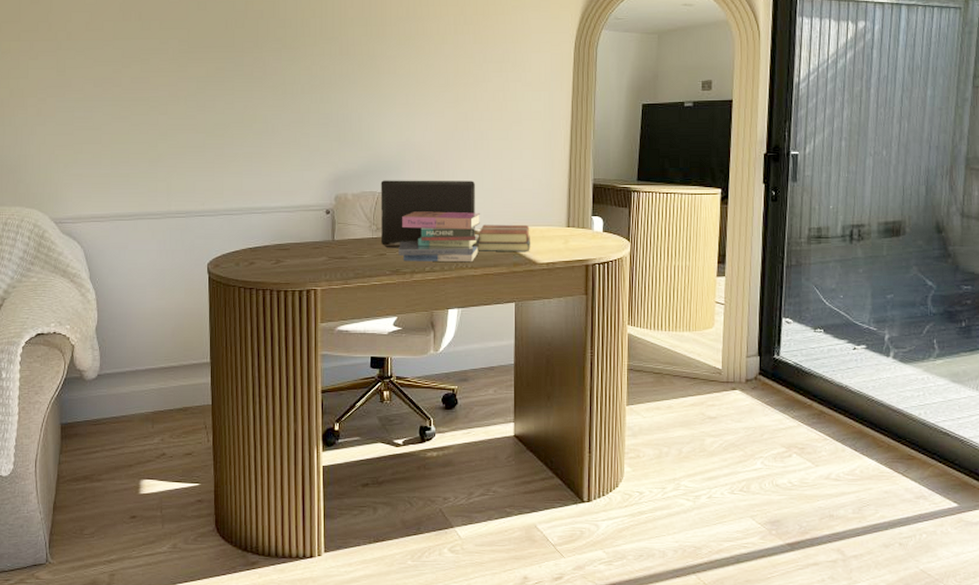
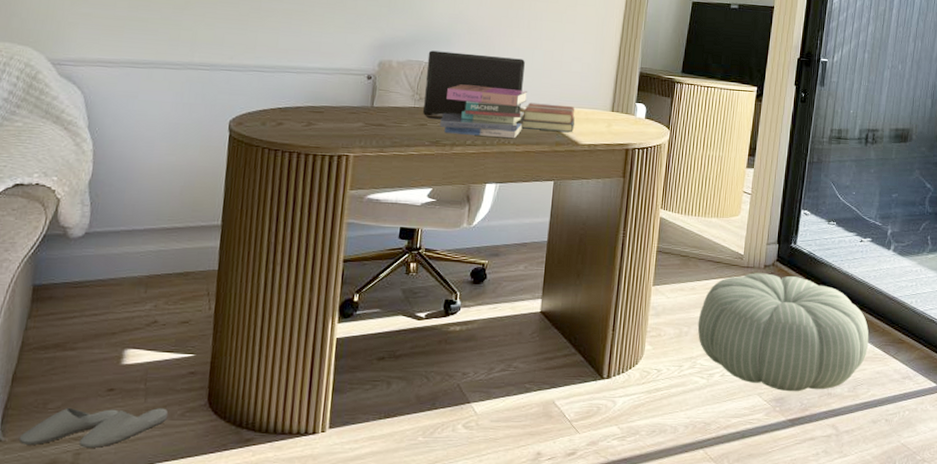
slippers: none [64,533,182,569] -> present [18,407,168,448]
pouf: none [678,388,873,514] -> present [697,273,869,392]

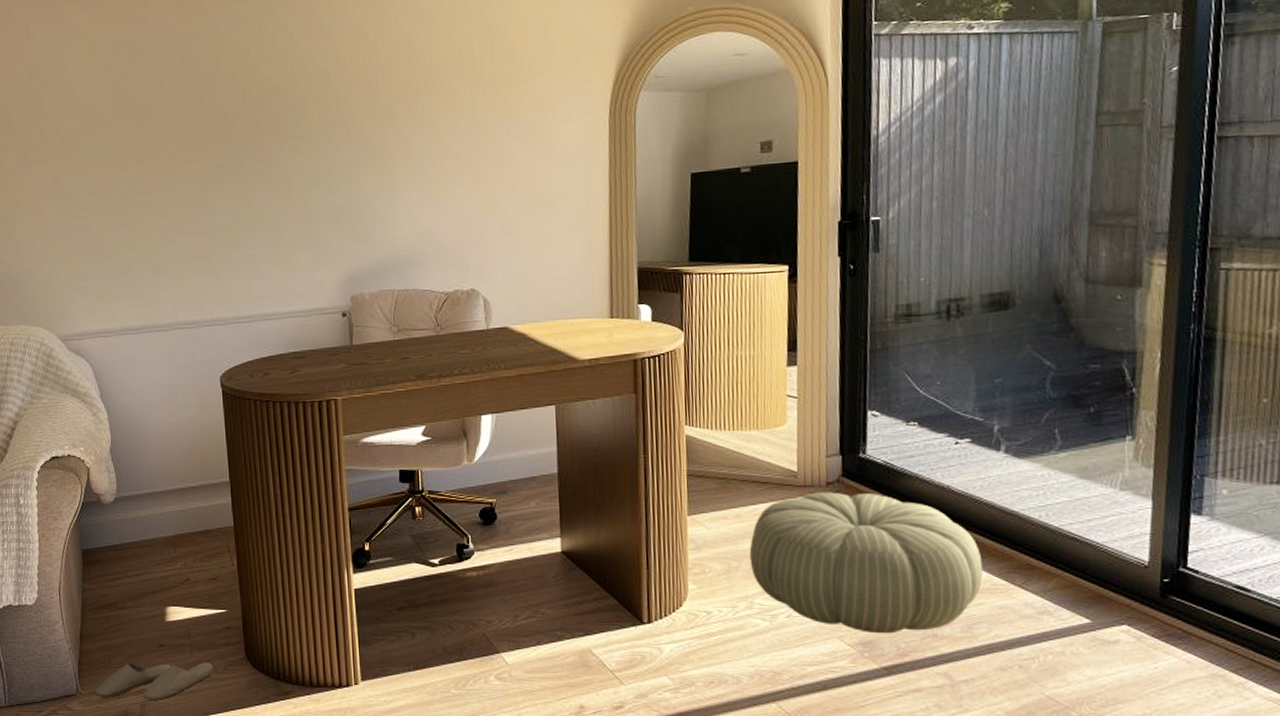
laptop computer: present [422,50,525,124] -> none [399,271,512,351]
books: present [440,84,527,139] -> none [423,306,512,365]
books: present [521,102,575,132] -> none [509,317,570,350]

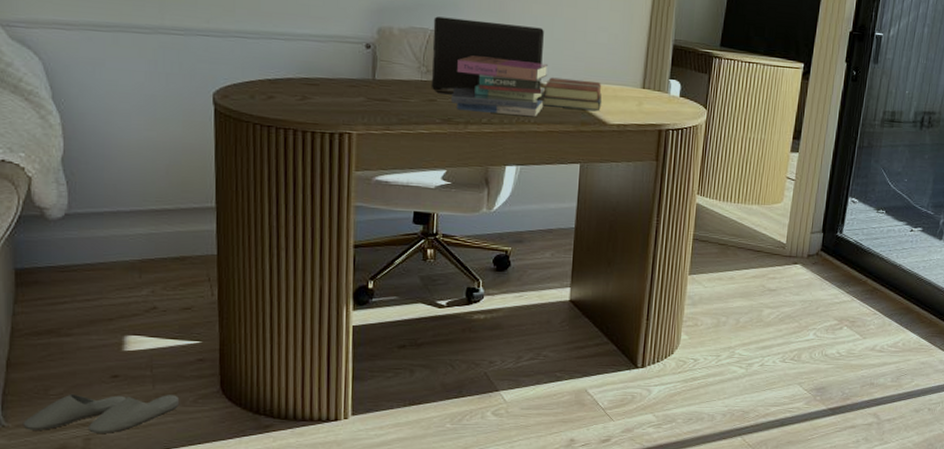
laptop computer: none [399,271,512,351] -> present [431,16,546,100]
books: none [423,306,512,365] -> present [451,55,548,118]
books: none [509,317,570,350] -> present [541,77,602,110]
pouf: present [749,492,984,634] -> none [736,262,916,382]

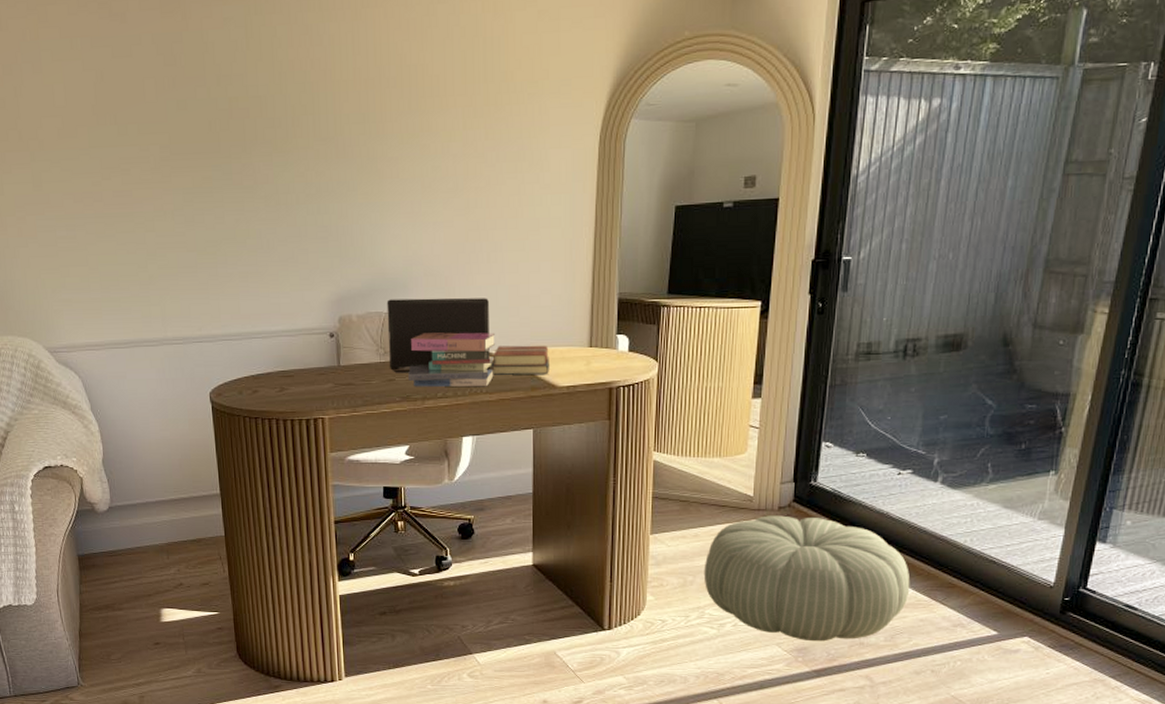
slippers: present [23,393,179,433] -> none [94,658,206,692]
pouf: none [736,262,916,382] -> present [703,515,910,642]

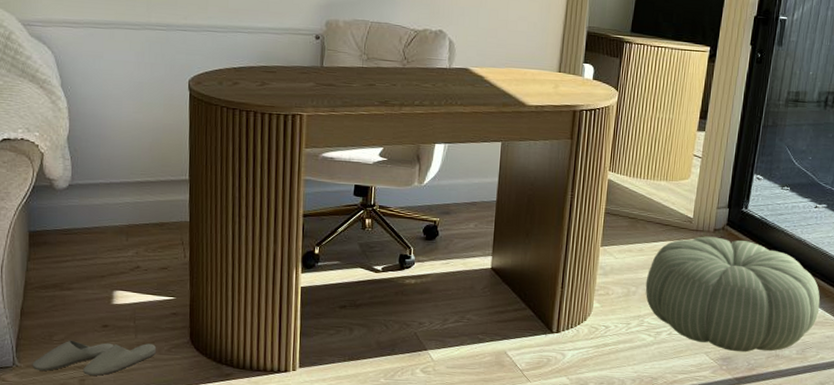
slippers: none [94,658,206,692] -> present [32,340,156,376]
laptop computer: present [387,298,495,373] -> none [370,9,472,84]
books: present [408,332,495,387] -> none [388,44,473,100]
books: present [491,345,549,375] -> none [467,63,522,93]

